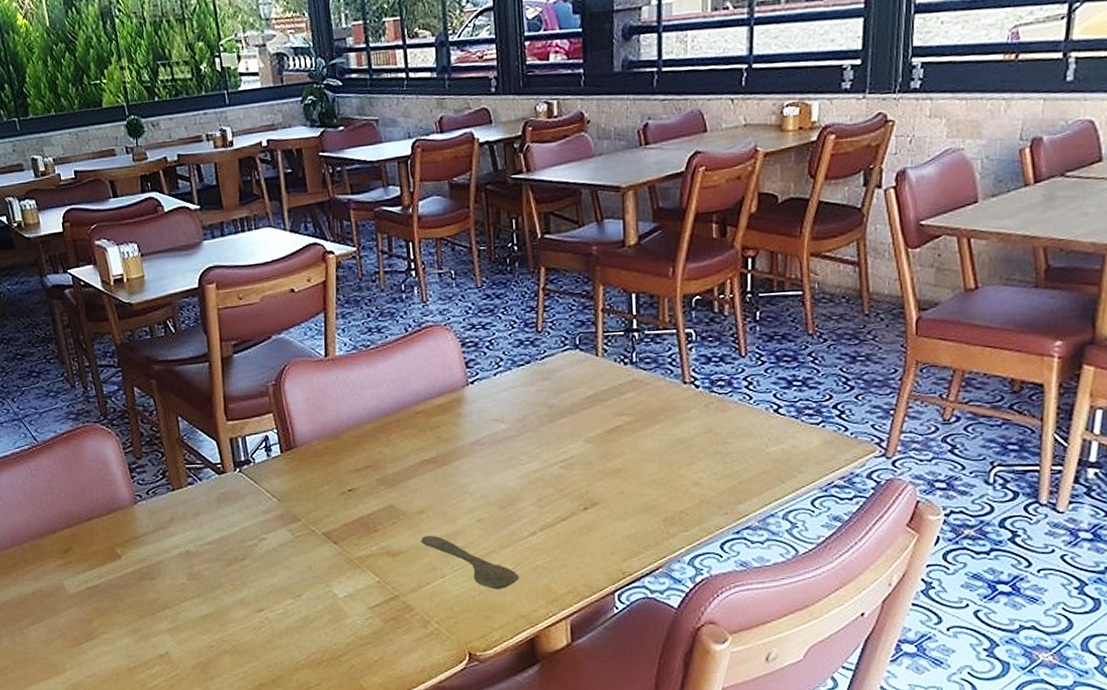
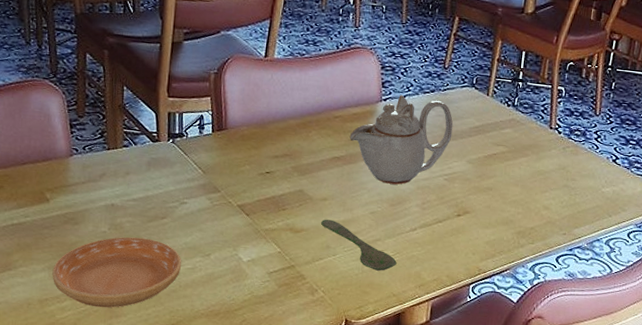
saucer: none [136,585,272,670] -> present [52,237,182,308]
teapot: none [437,372,561,483] -> present [349,94,453,185]

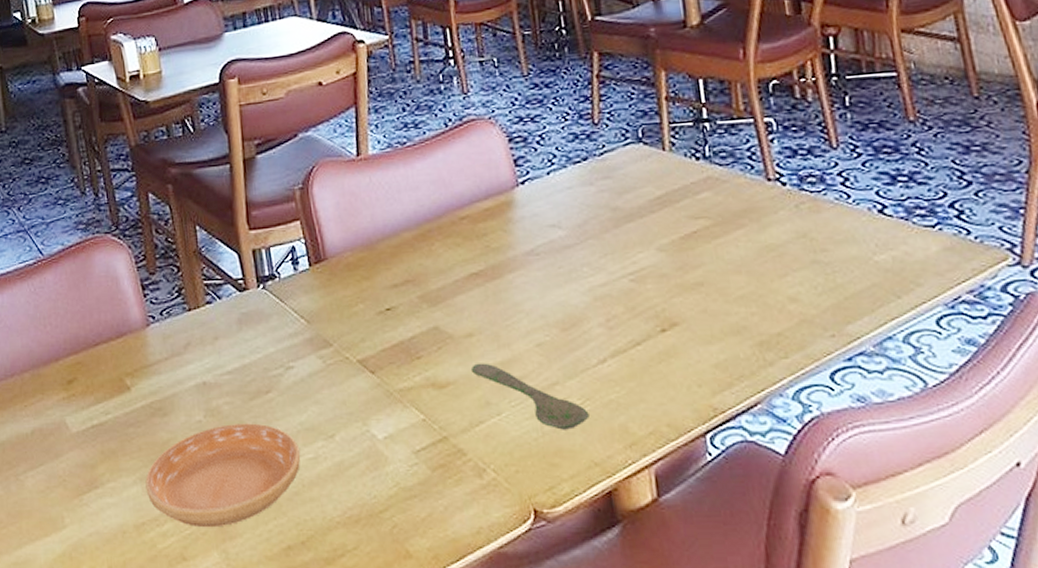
teapot: present [349,94,453,185] -> none [485,169,627,300]

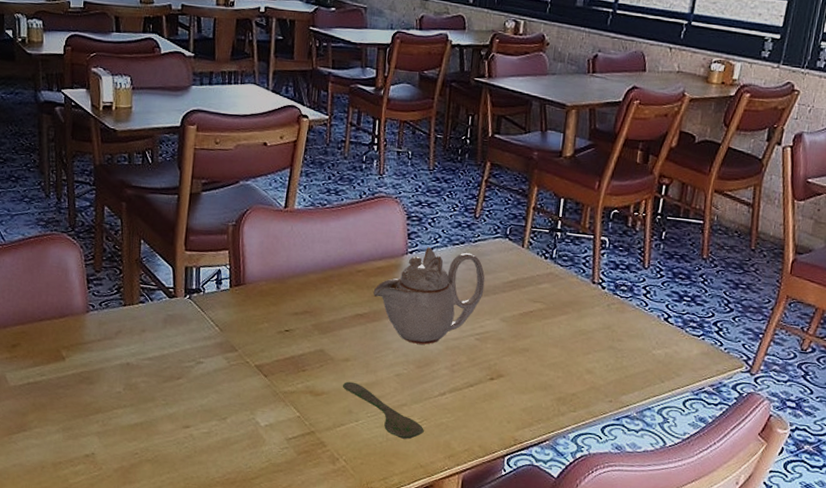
saucer: present [145,423,301,528] -> none [66,398,198,473]
teapot: none [485,169,627,300] -> present [373,246,485,345]

